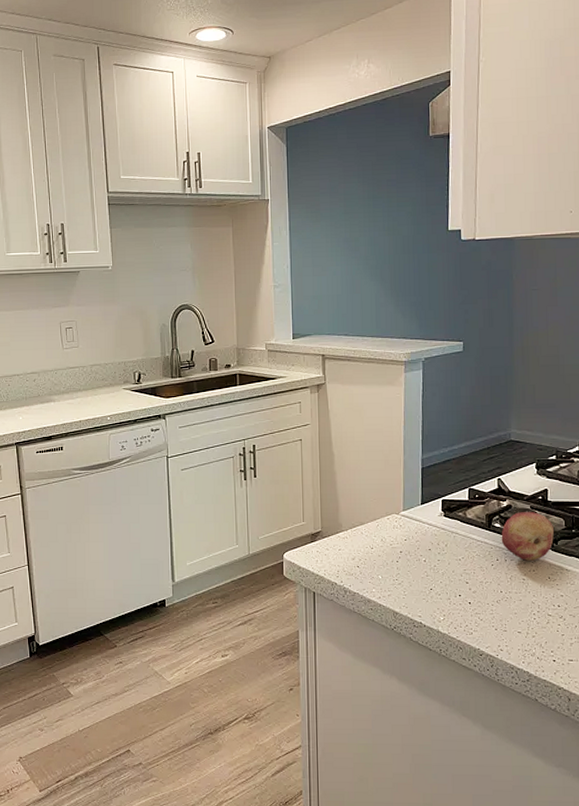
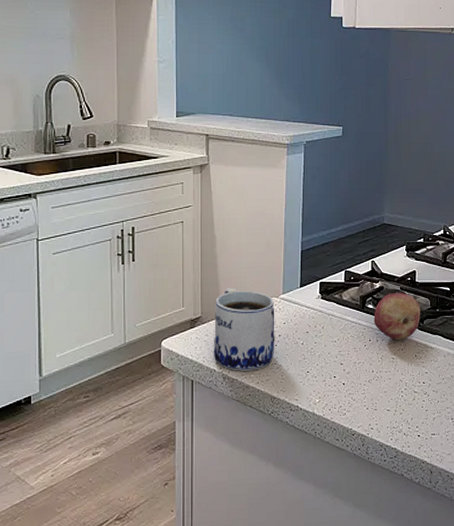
mug: none [334,504,397,585] -> present [213,288,275,371]

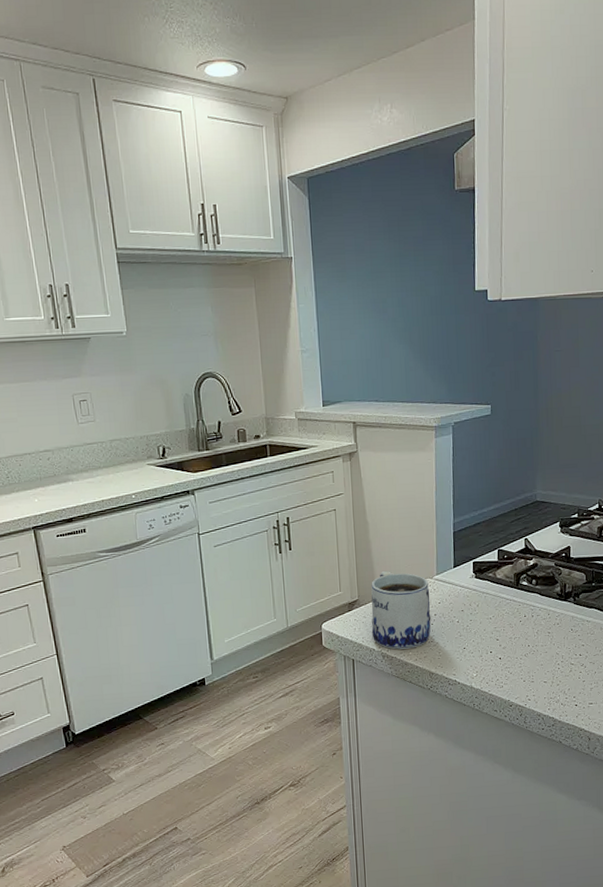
fruit: present [373,293,420,340] -> none [528,569,576,615]

